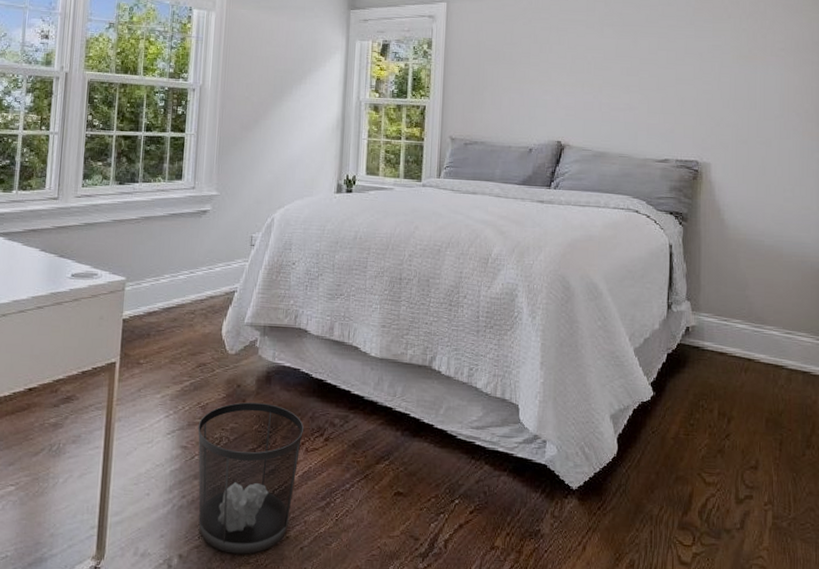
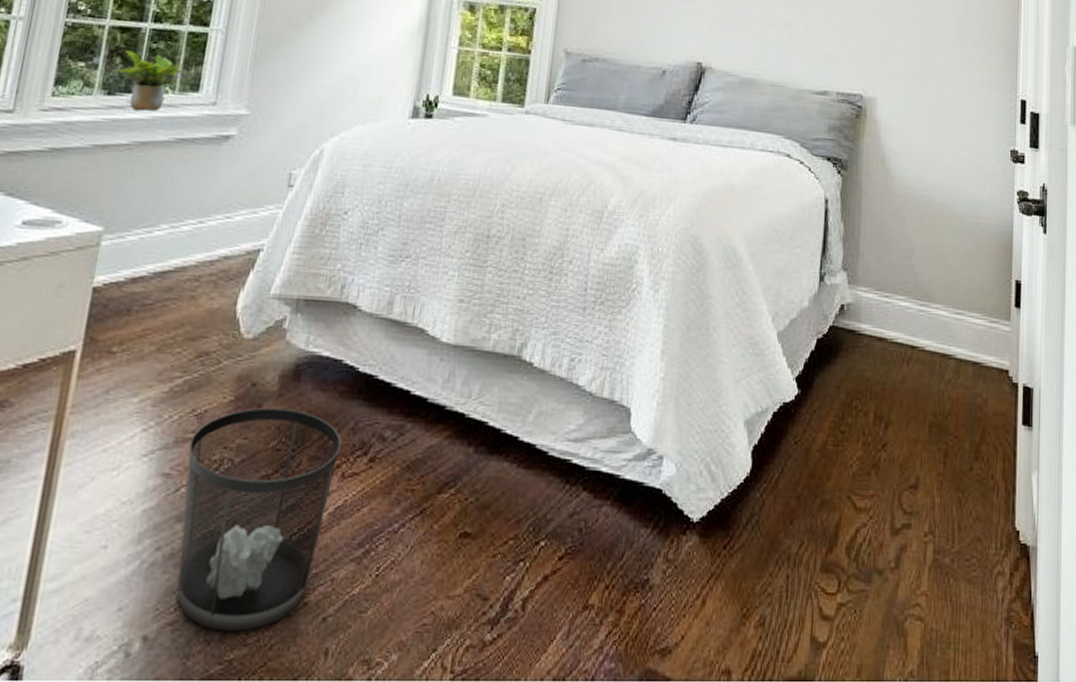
potted plant: none [125,152,171,196] -> present [117,50,186,112]

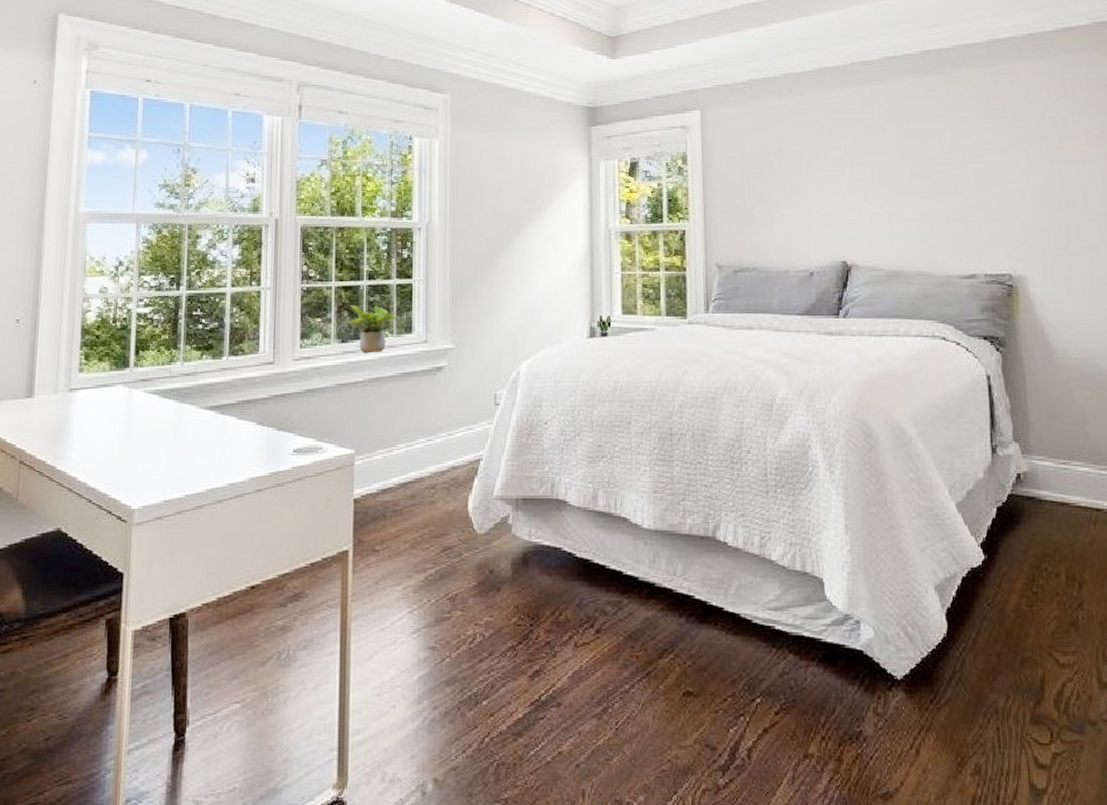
waste bin: present [177,407,341,631] -> none [447,590,570,775]

